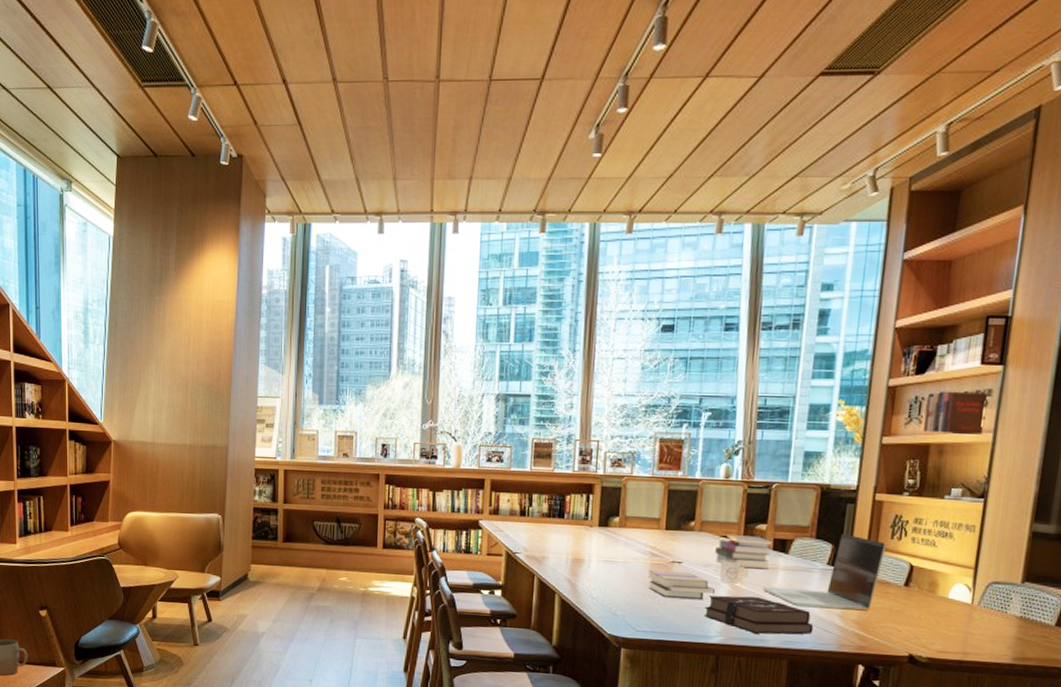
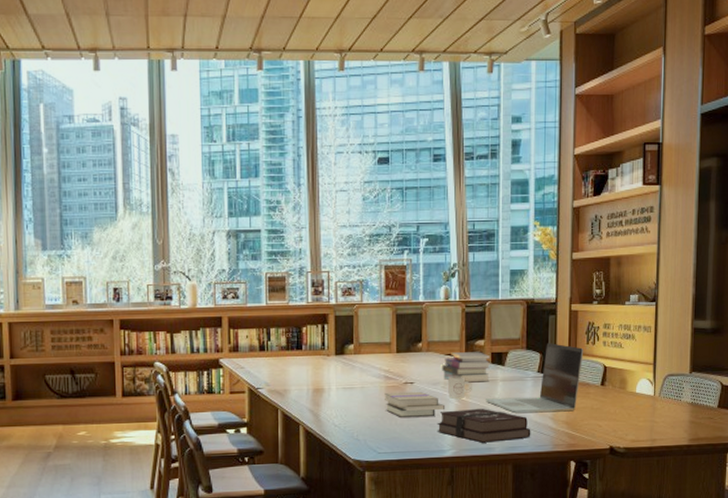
books: present [923,391,987,434] -> none [603,209,650,247]

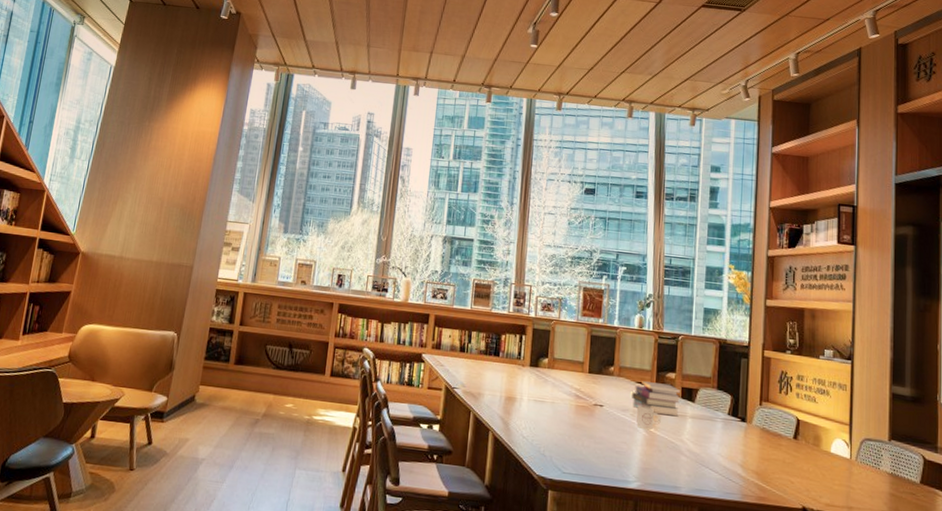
books: present [385,391,446,417] -> none [573,411,633,443]
hardback book: present [437,408,531,443] -> none [623,440,719,483]
laptop: present [486,343,584,414] -> none [674,386,776,462]

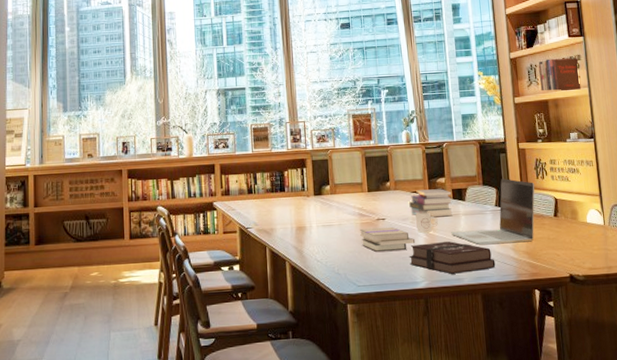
books: none [573,411,633,443] -> present [360,226,416,252]
hardback book: none [623,440,719,483] -> present [409,240,496,274]
laptop: none [674,386,776,462] -> present [451,179,535,245]
books: none [798,263,845,303] -> present [538,57,582,92]

